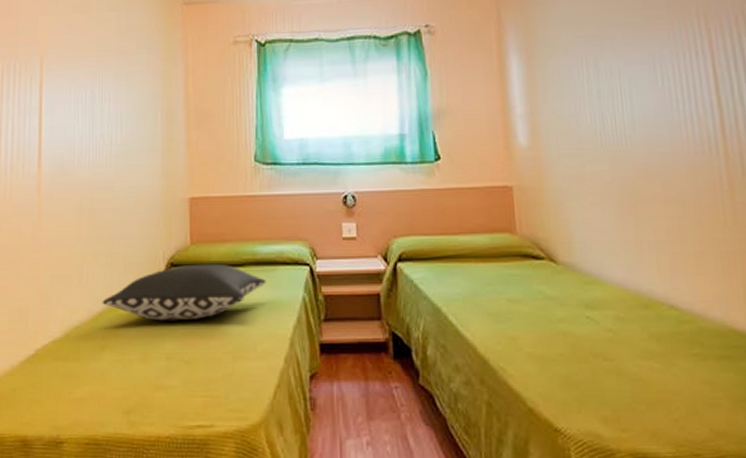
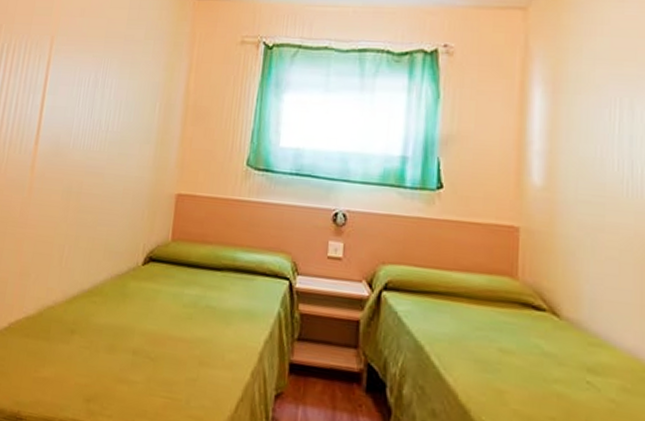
pillow: present [102,263,266,321] -> none [78,261,243,318]

